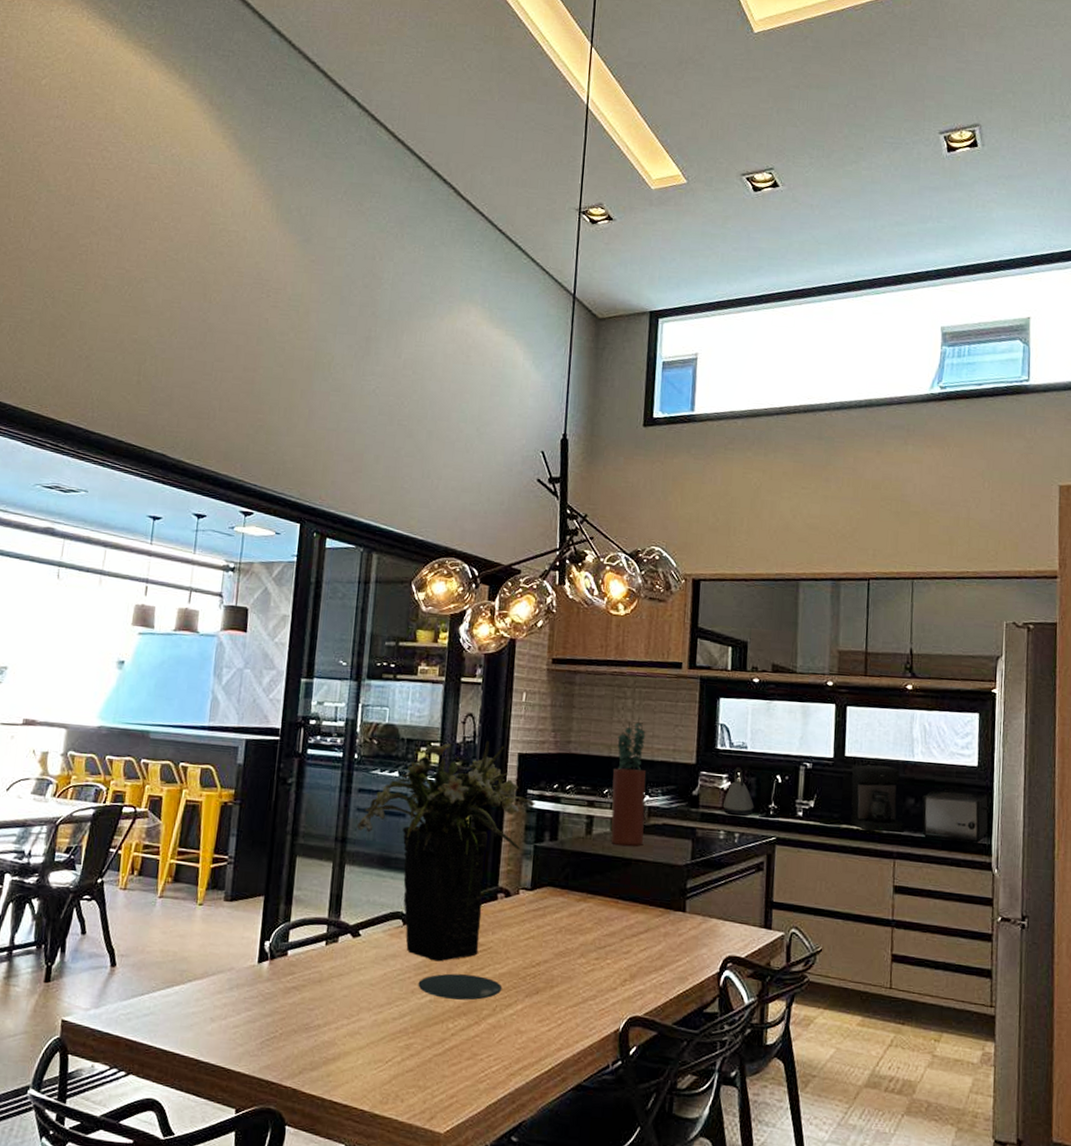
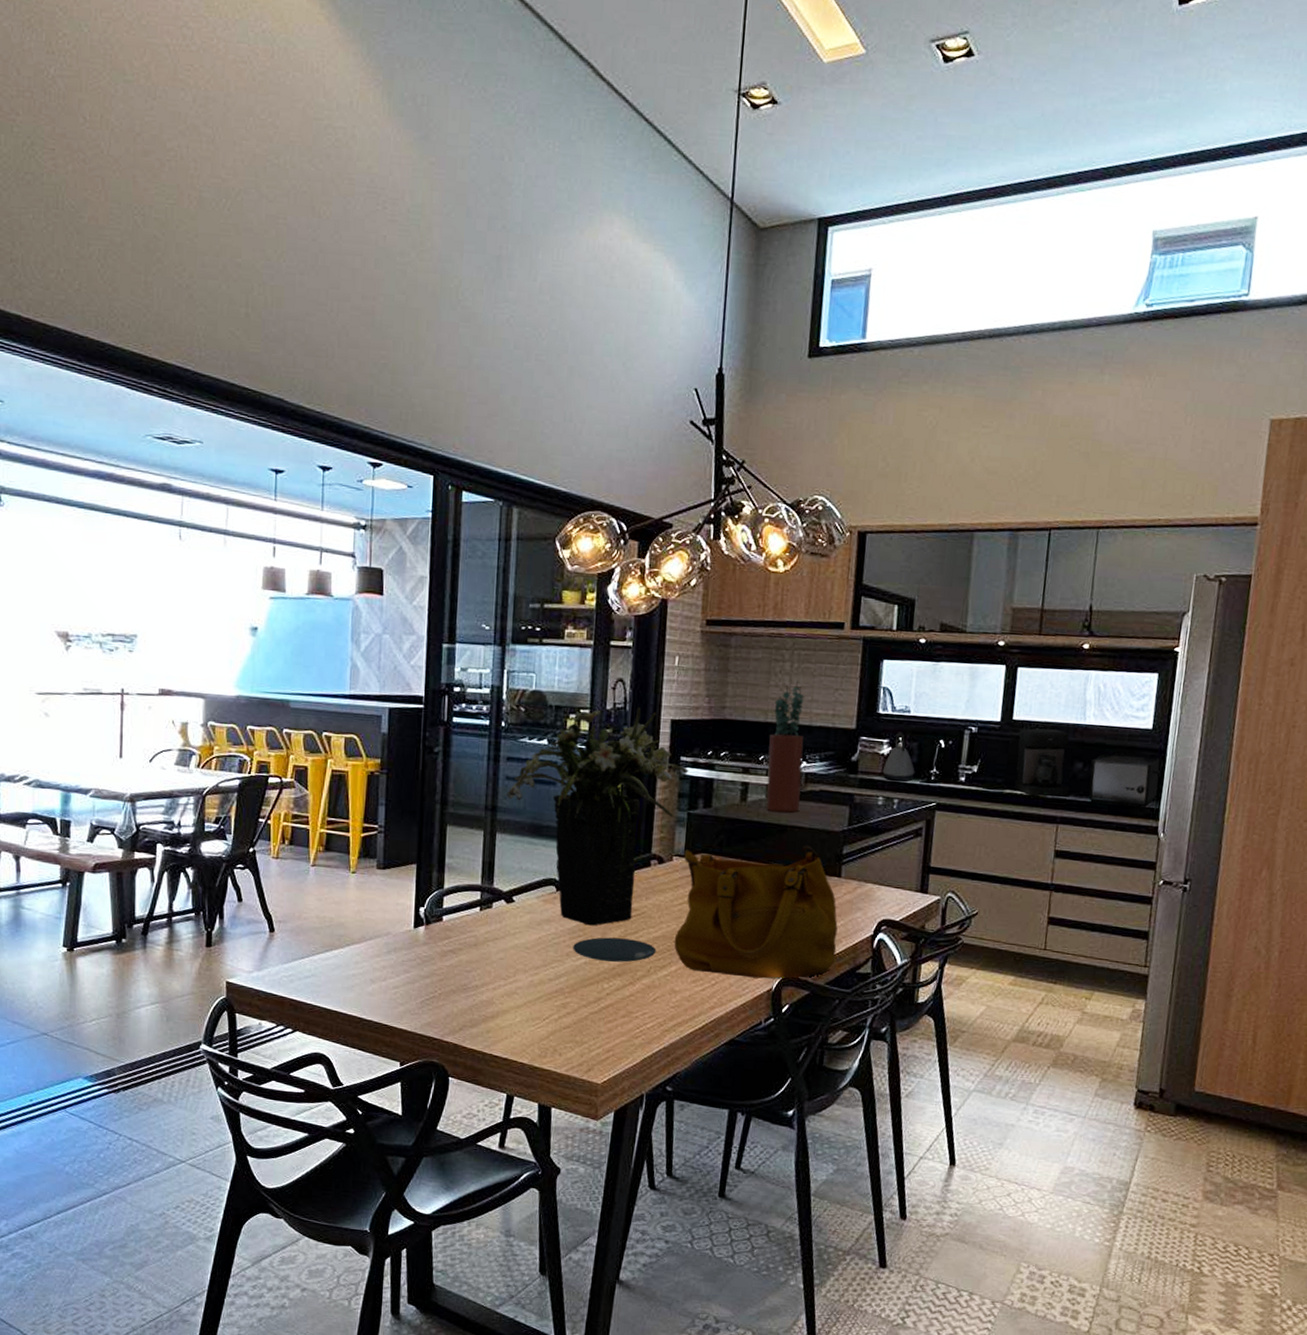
handbag: none [520,879,684,1019] -> present [674,845,838,979]

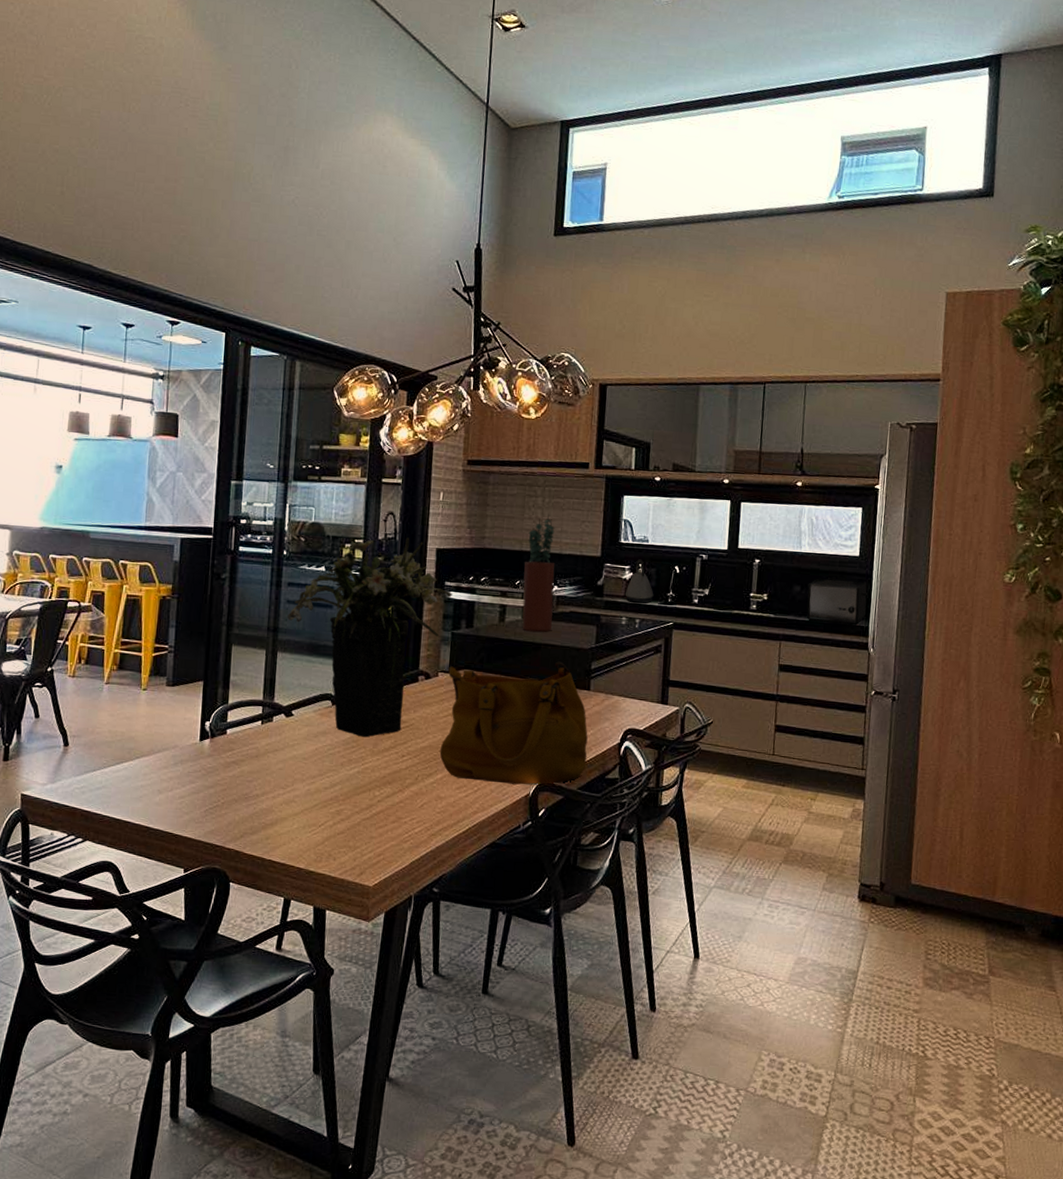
plate: present [573,937,657,963] -> none [347,747,424,771]
coffee maker: present [1014,728,1070,798] -> none [741,556,790,617]

